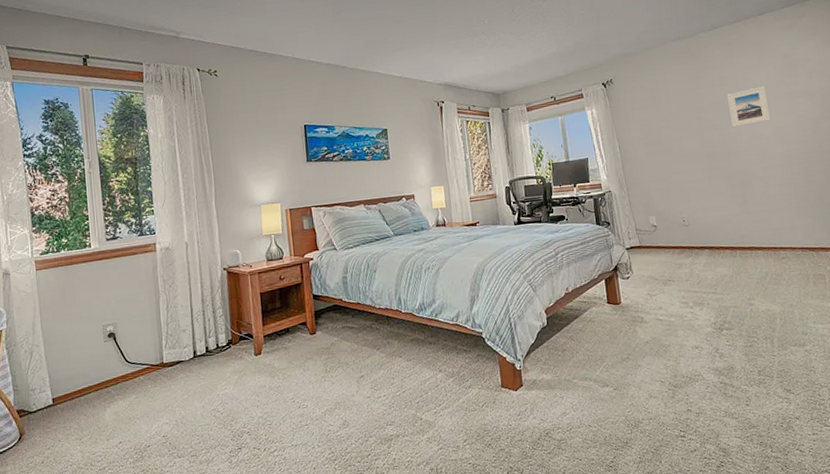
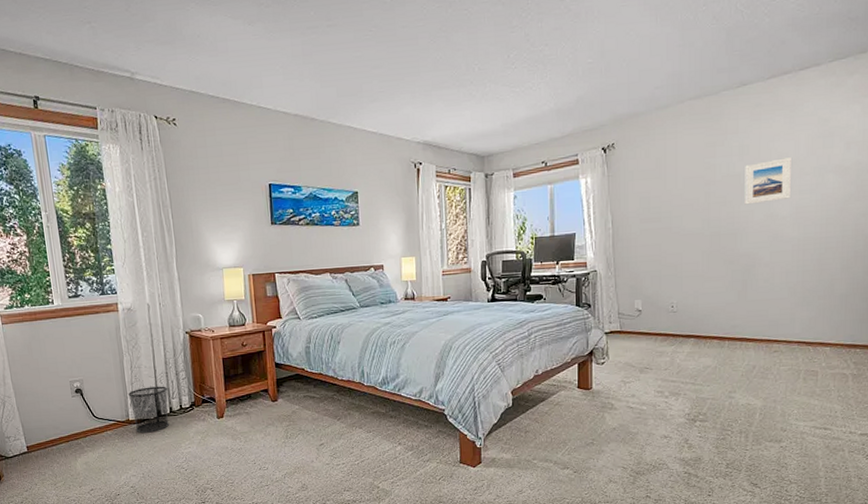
waste bin: none [163,325,205,376] -> present [128,386,169,433]

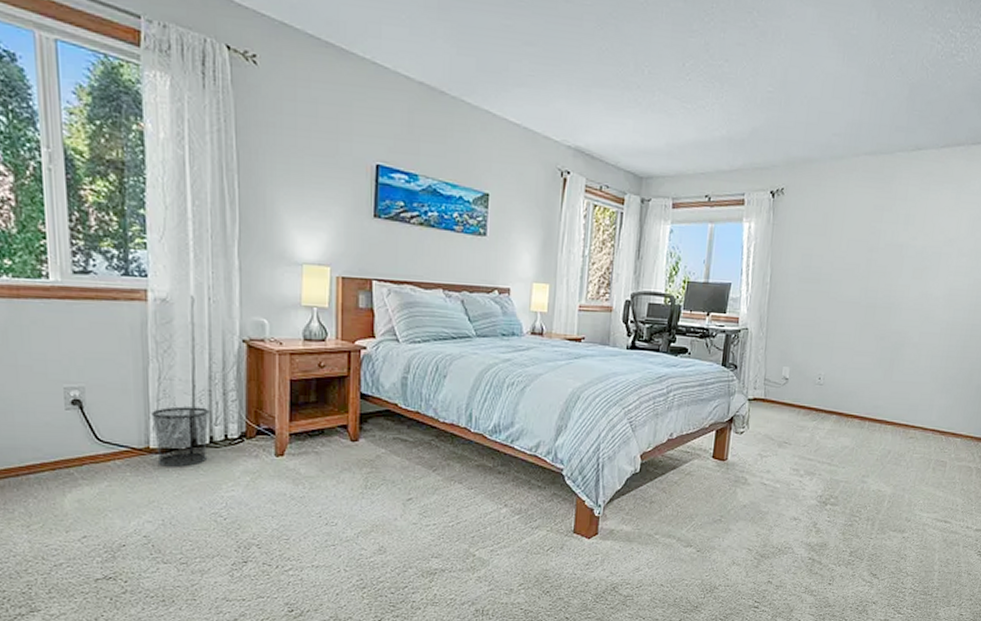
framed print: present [744,157,793,205] -> none [903,234,953,280]

